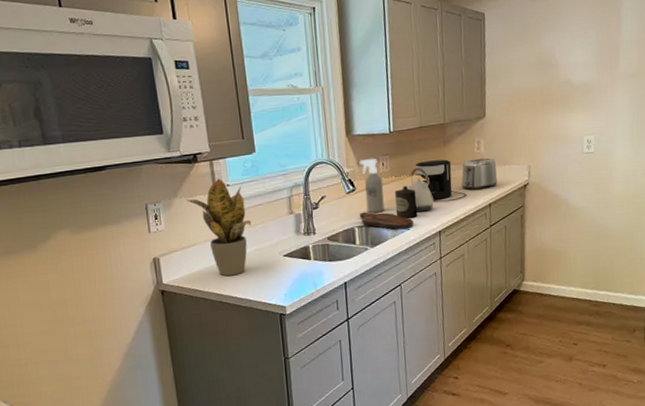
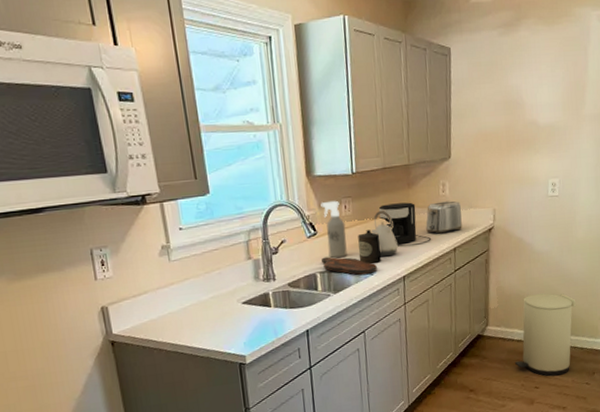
potted plant: present [185,179,252,277] -> none [134,222,208,326]
pedal bin: none [551,249,615,333] -> present [514,293,577,376]

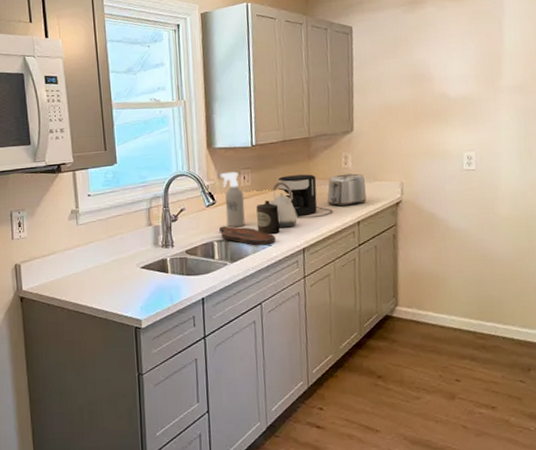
pedal bin: present [514,293,577,376] -> none [430,274,503,369]

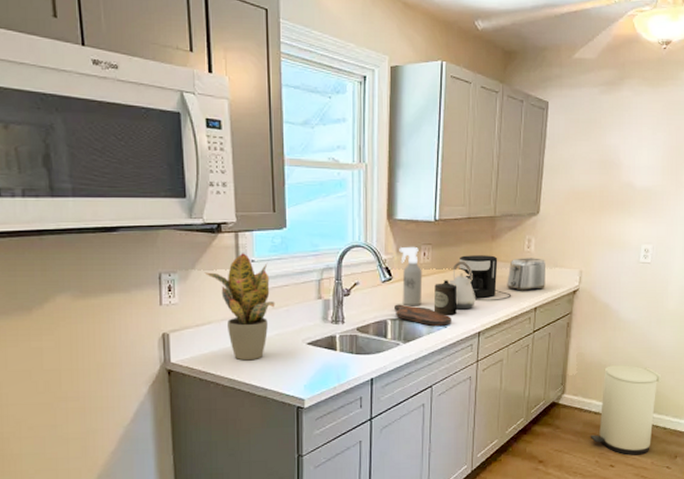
potted plant: none [48,189,111,286] -> present [204,253,275,361]
pedal bin: none [430,274,503,369] -> present [590,365,662,455]

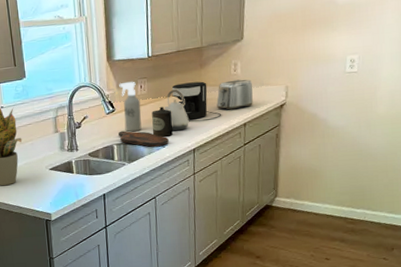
pedal bin: present [590,365,662,455] -> none [304,167,375,249]

